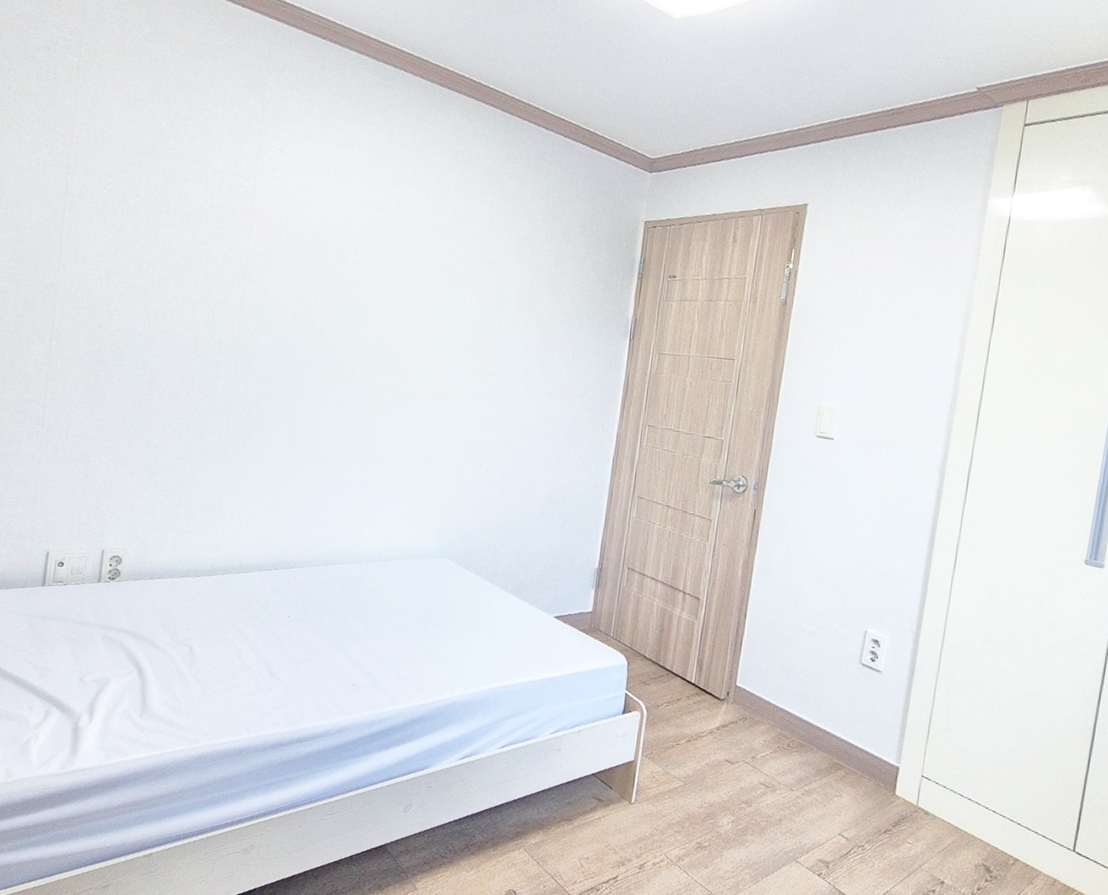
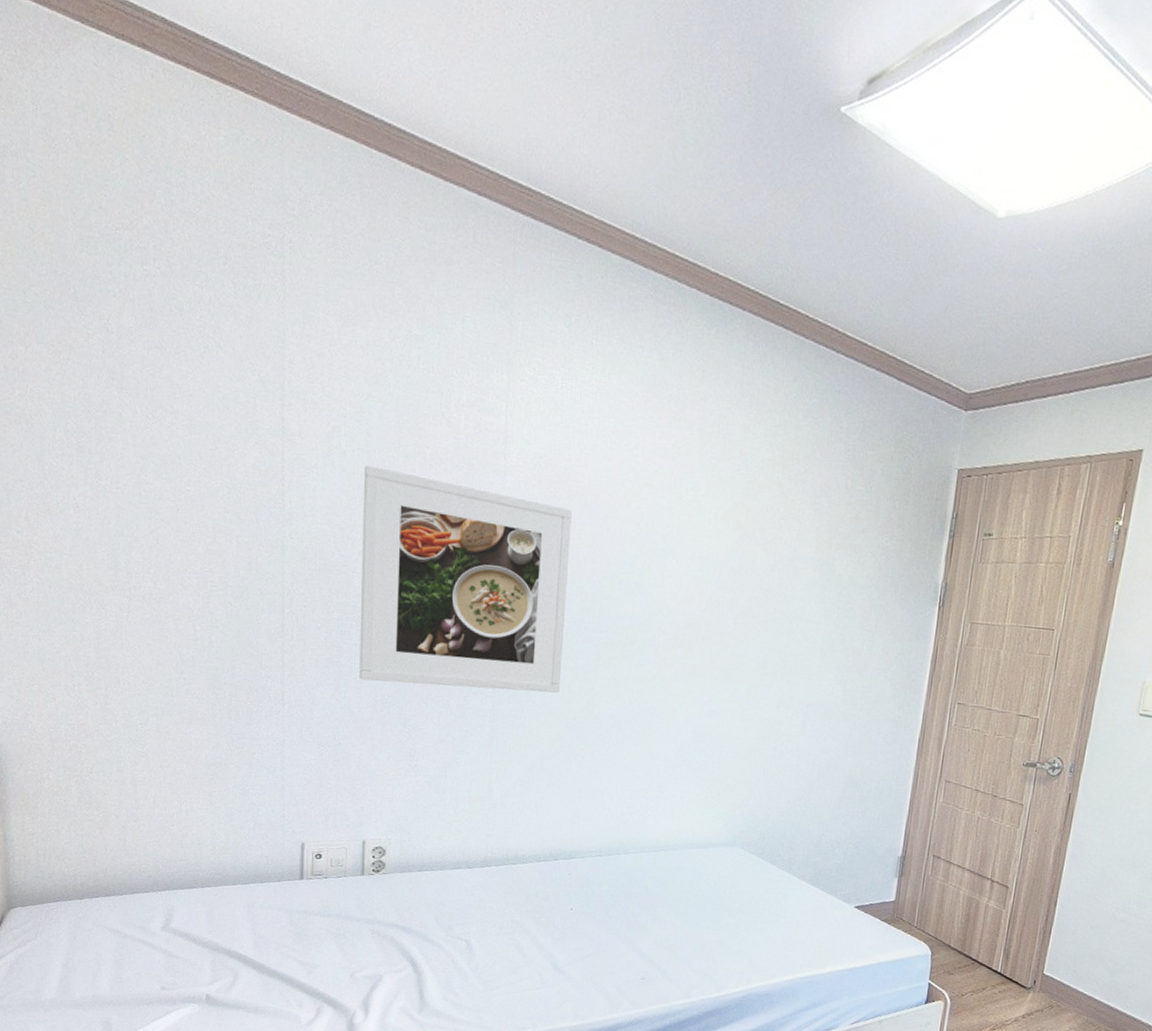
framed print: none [112,220,307,416] -> present [360,465,572,693]

